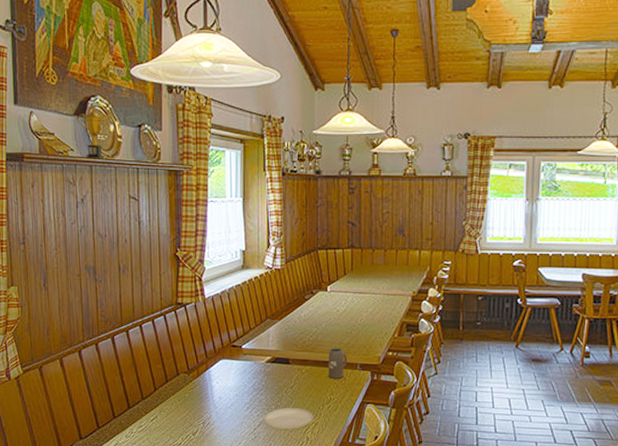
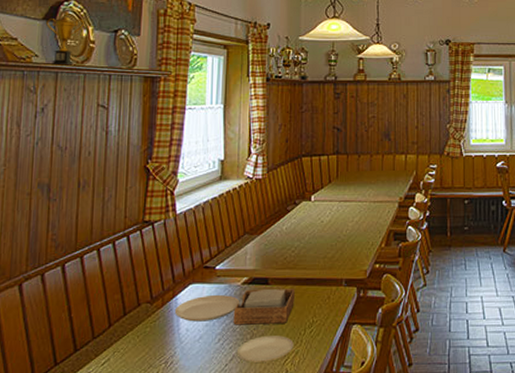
plate: none [208,369,265,392] -> present [174,294,240,322]
napkin holder: none [259,367,313,398] -> present [233,288,295,325]
beer mug: present [327,348,347,379] -> none [310,263,332,298]

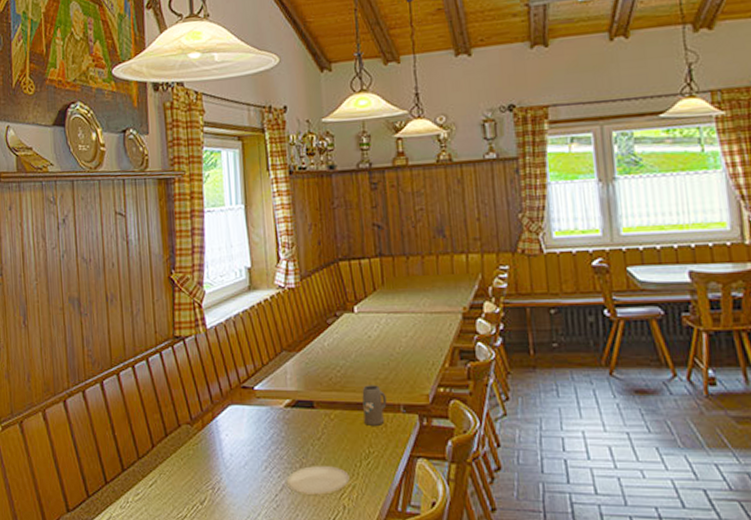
trophy: present [46,10,84,66] -> none [57,113,93,174]
plate: present [174,294,240,322] -> none [215,417,285,446]
napkin holder: present [233,288,295,325] -> none [278,412,346,453]
beer mug: none [310,263,332,298] -> present [362,385,387,426]

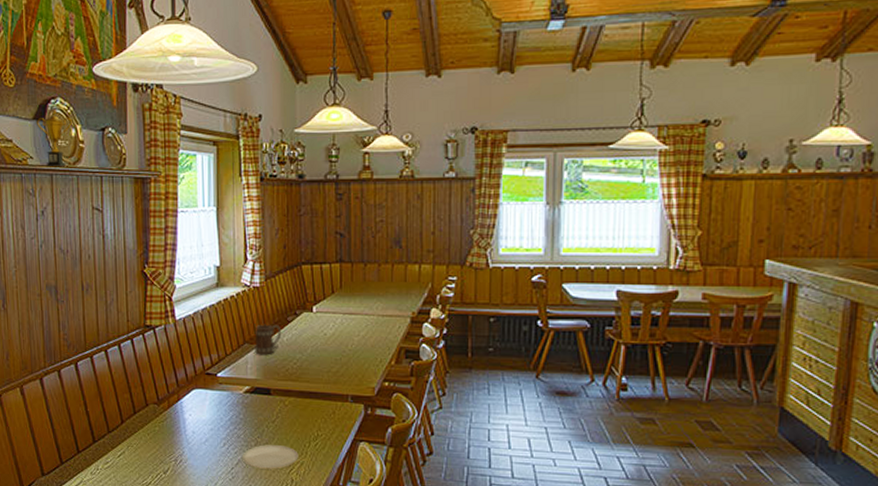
trophy: none [57,113,93,174] -> present [37,108,72,168]
beer mug: none [292,328,322,362] -> present [254,324,282,354]
beer mug: present [362,385,387,426] -> none [314,377,337,412]

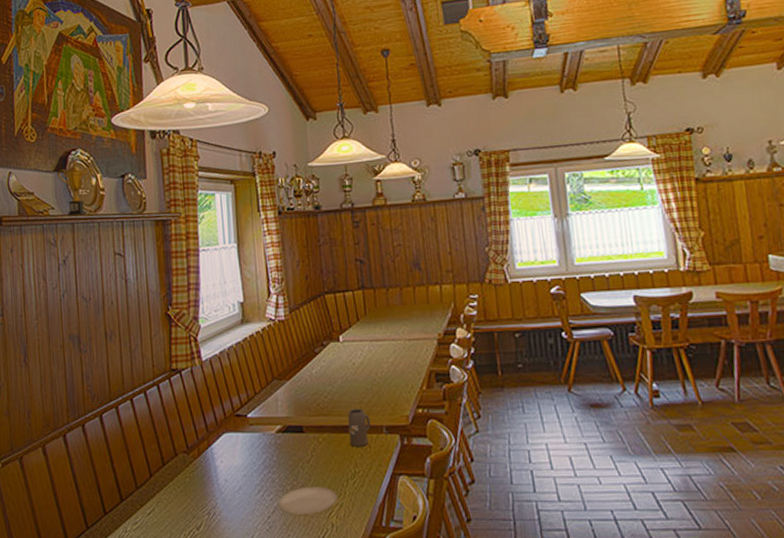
beer mug: present [254,324,282,354] -> none [282,357,311,390]
beer mug: none [314,377,337,412] -> present [347,408,371,447]

